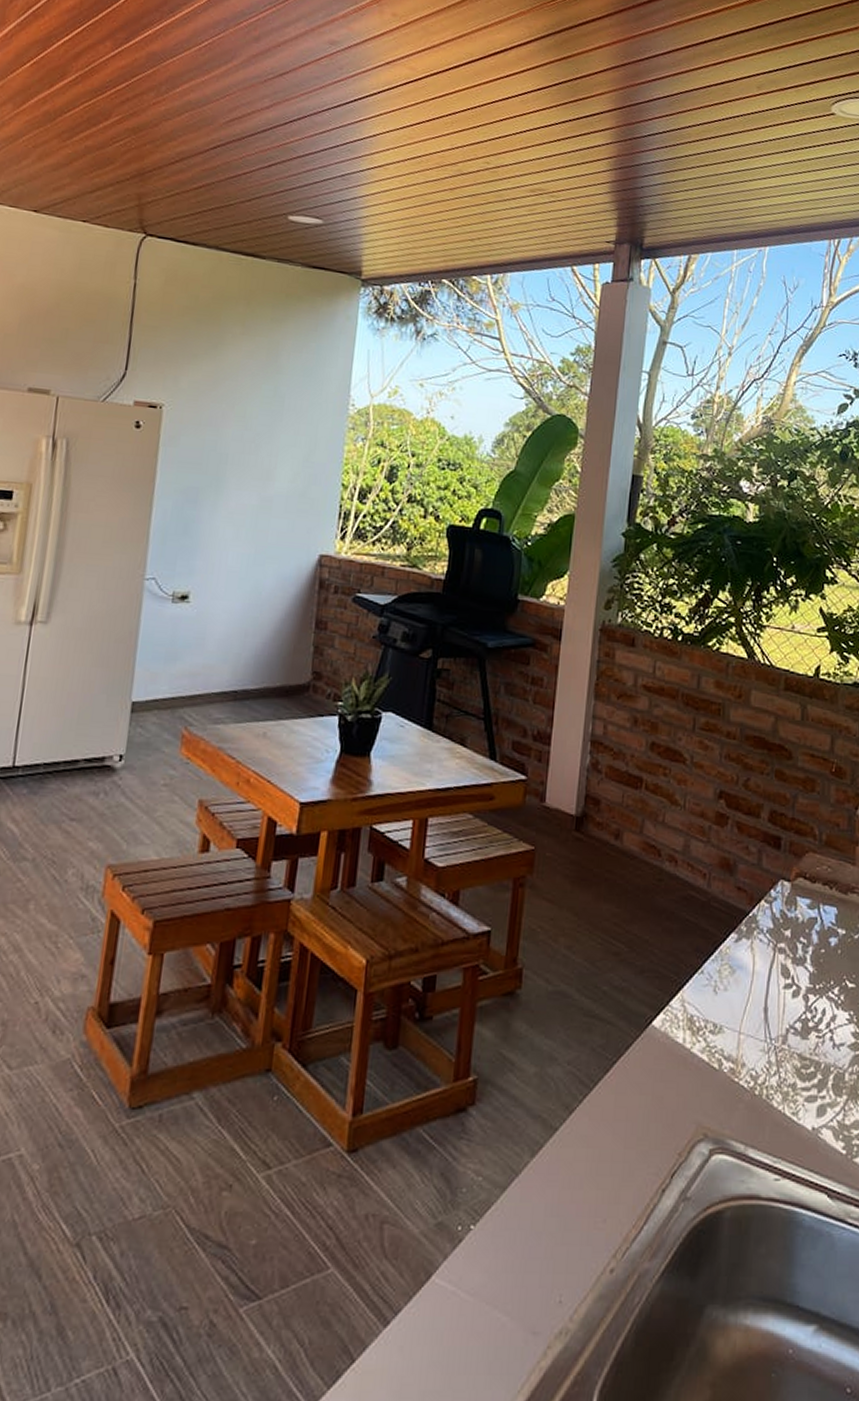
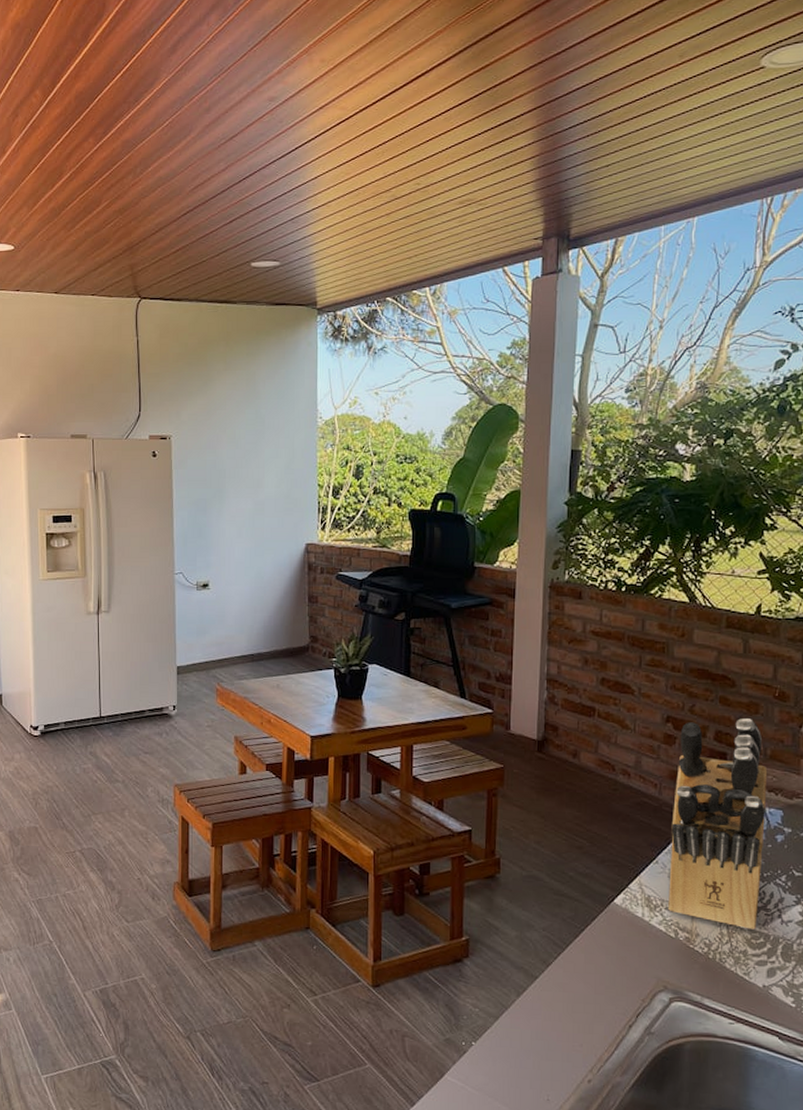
knife block: none [712,796,821,1056] -> present [668,718,766,930]

